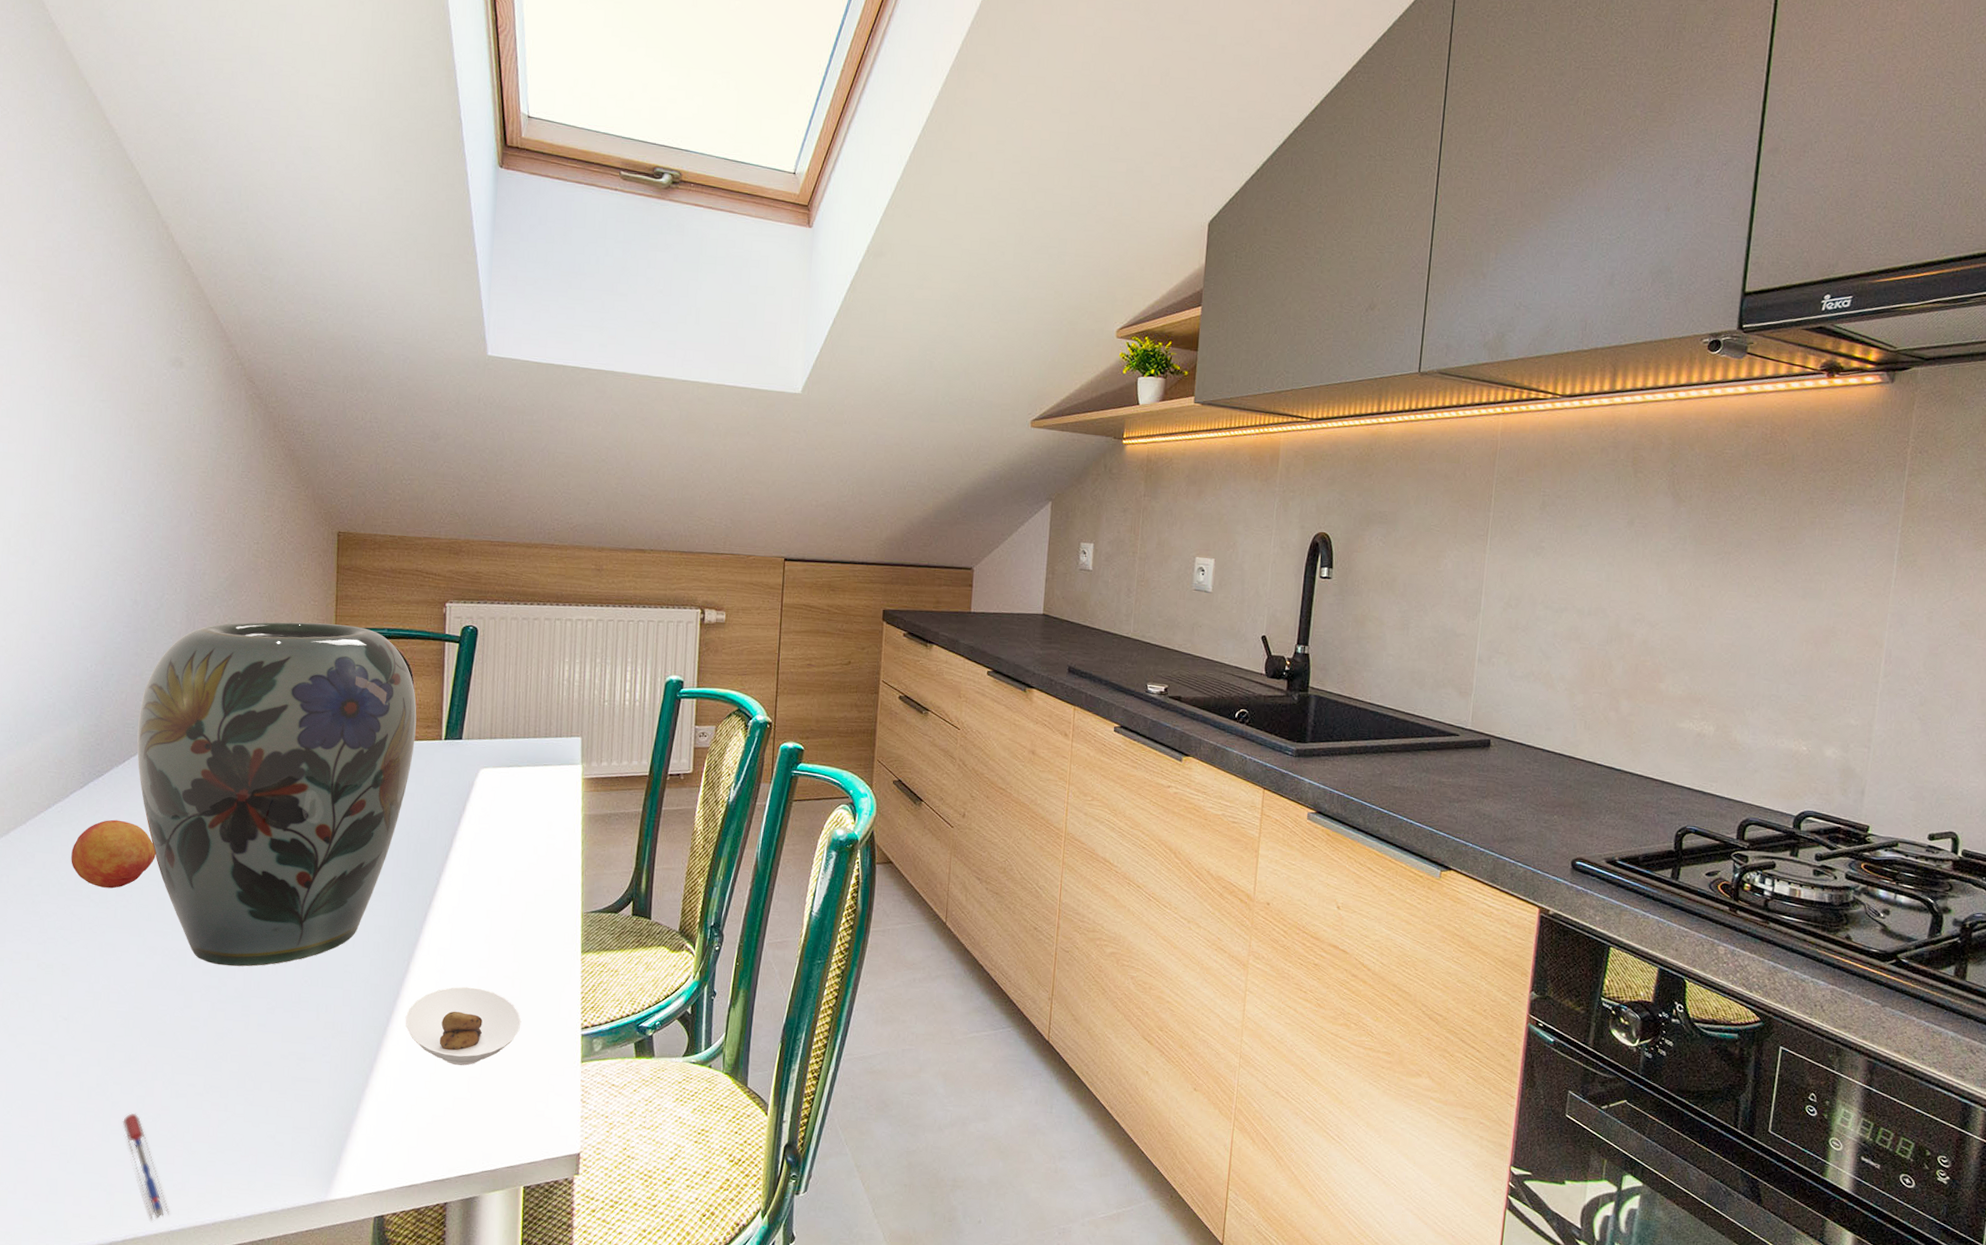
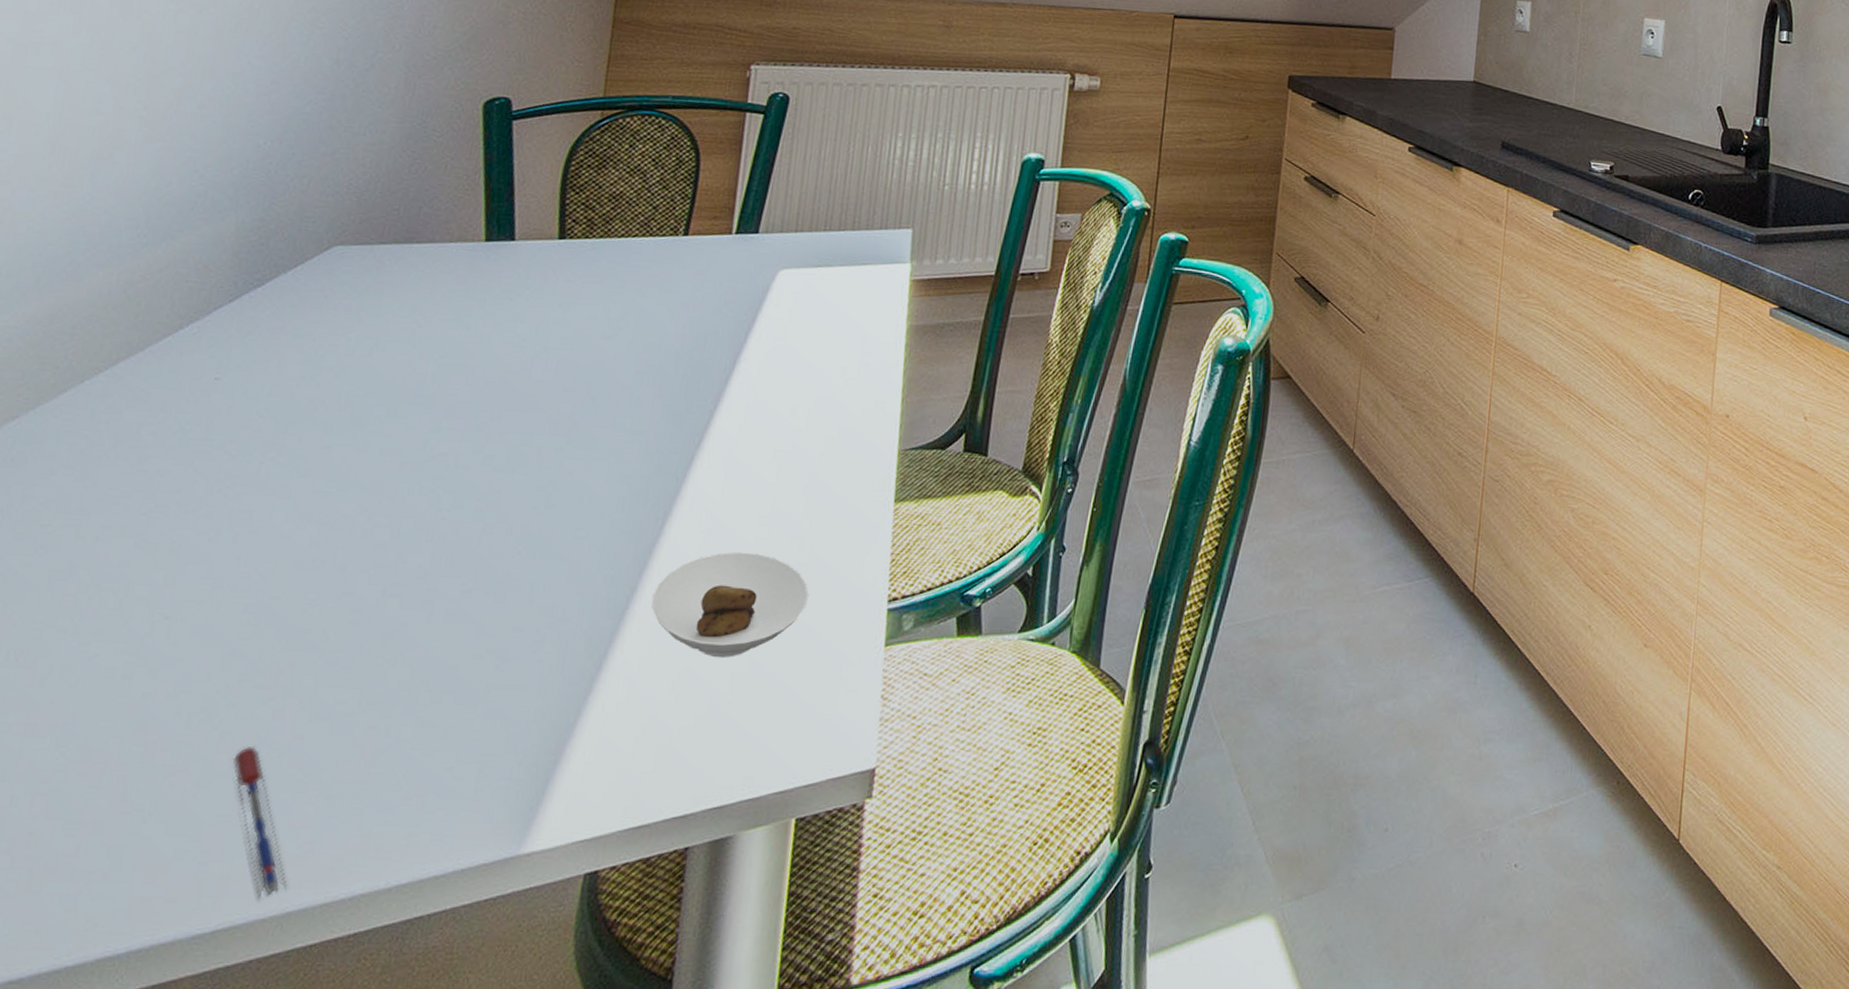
fruit: present [71,819,156,889] -> none [202,343,326,436]
vase: present [137,622,417,967] -> none [314,87,702,536]

